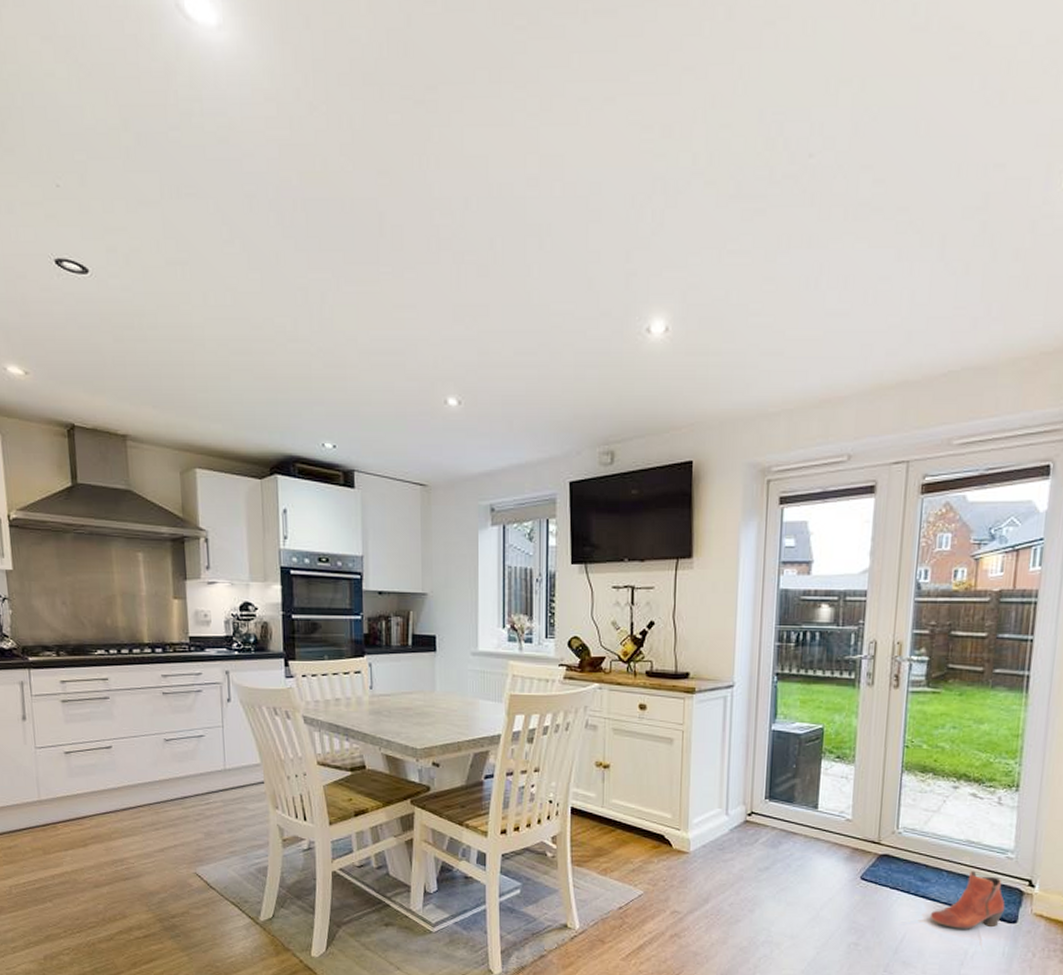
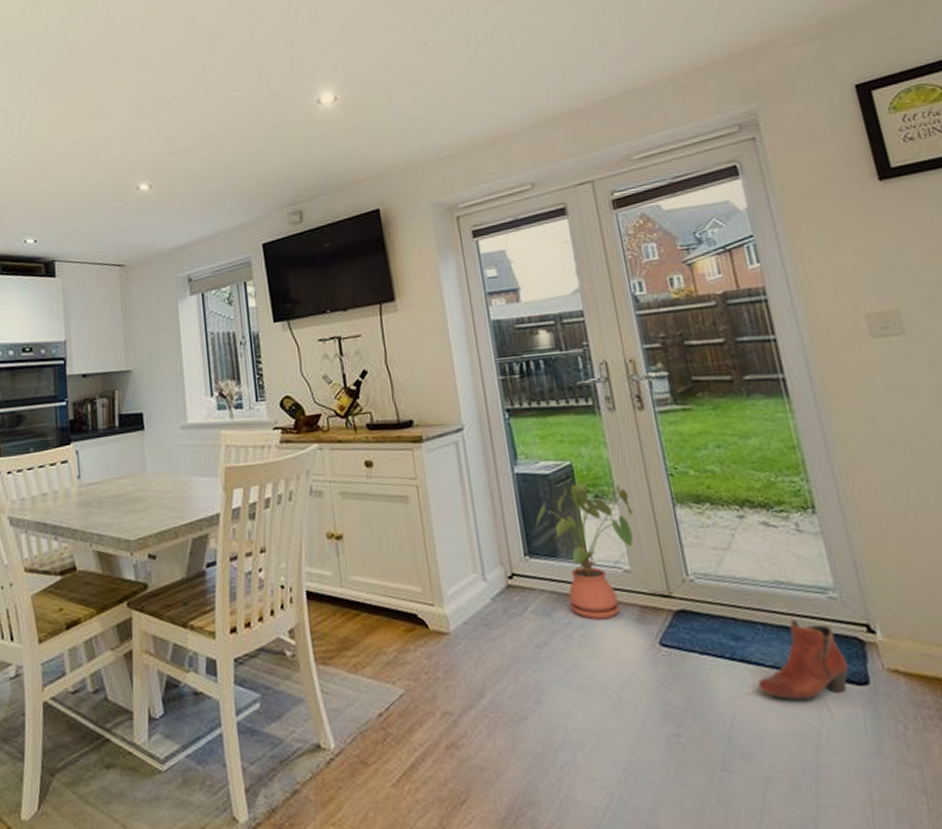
house plant: none [780,744,866,855] -> present [535,483,634,620]

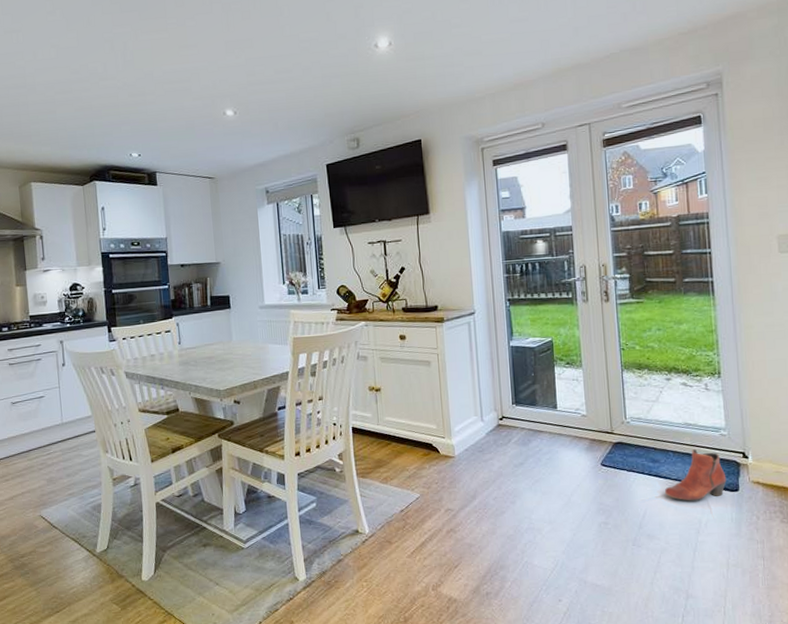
house plant: present [535,483,634,620] -> none [522,354,593,448]

